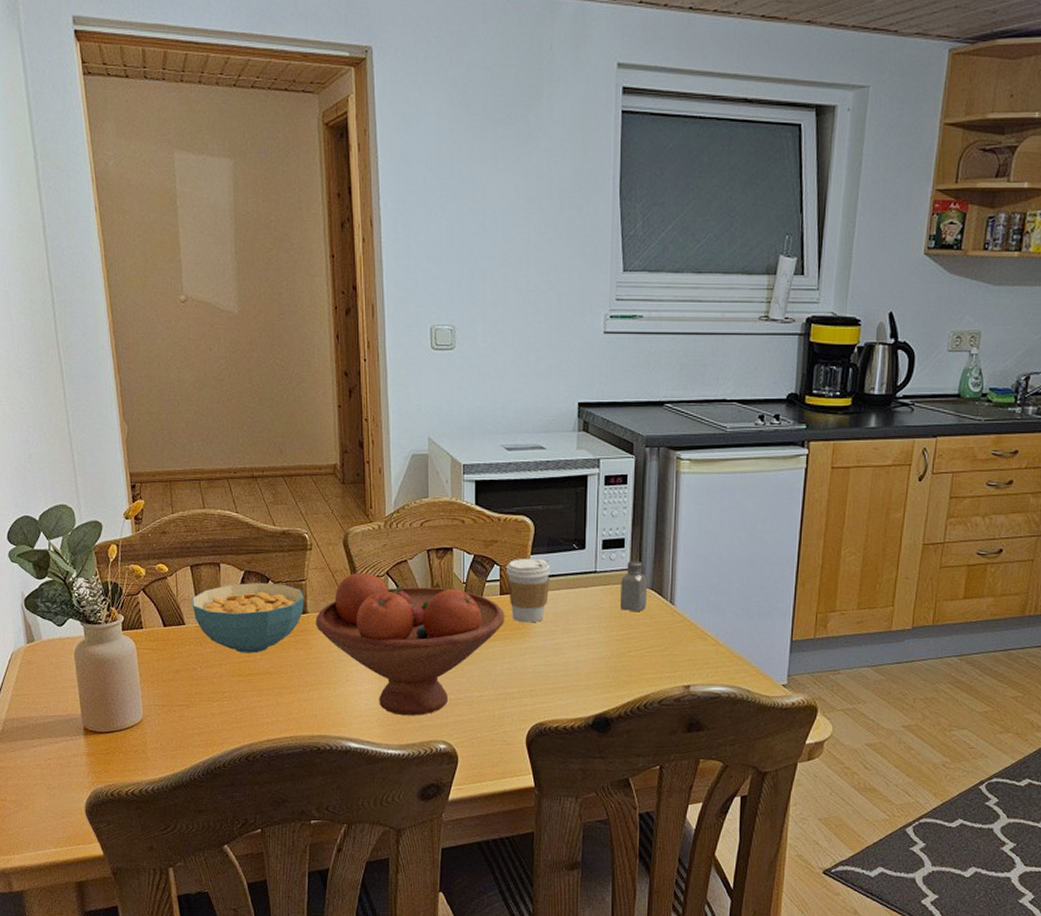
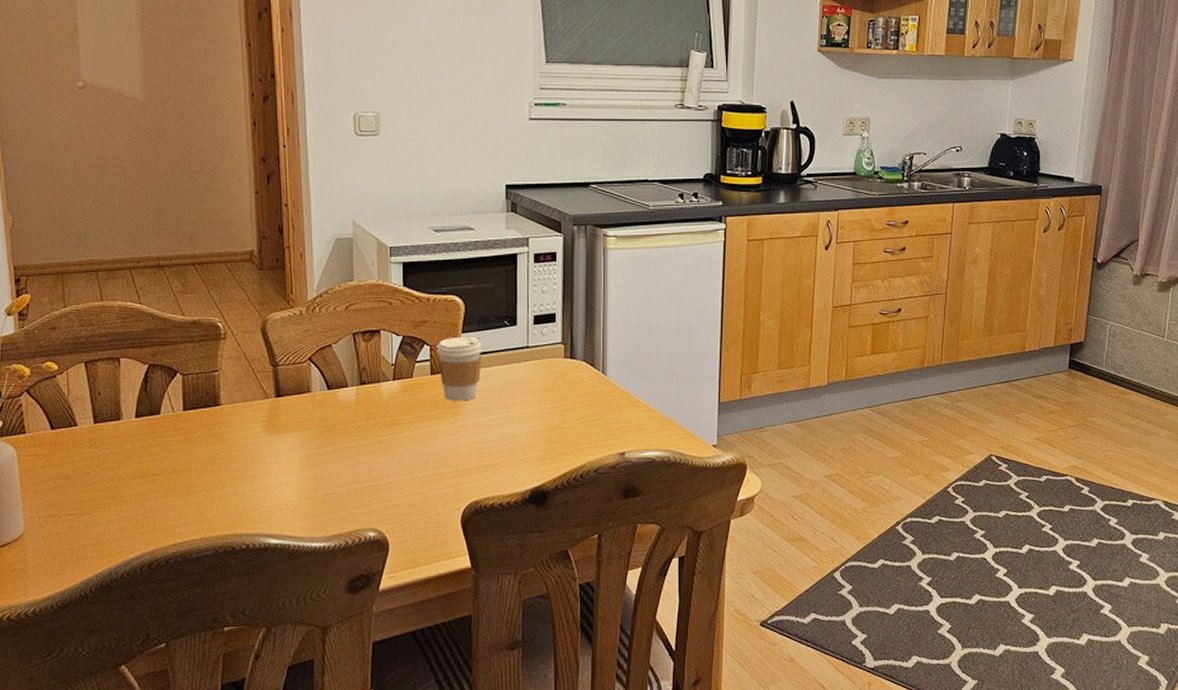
cereal bowl: present [191,582,305,654] -> none [85,375,218,452]
fruit bowl: present [316,572,505,716] -> none [230,359,436,506]
saltshaker: present [620,560,648,612] -> none [553,333,580,384]

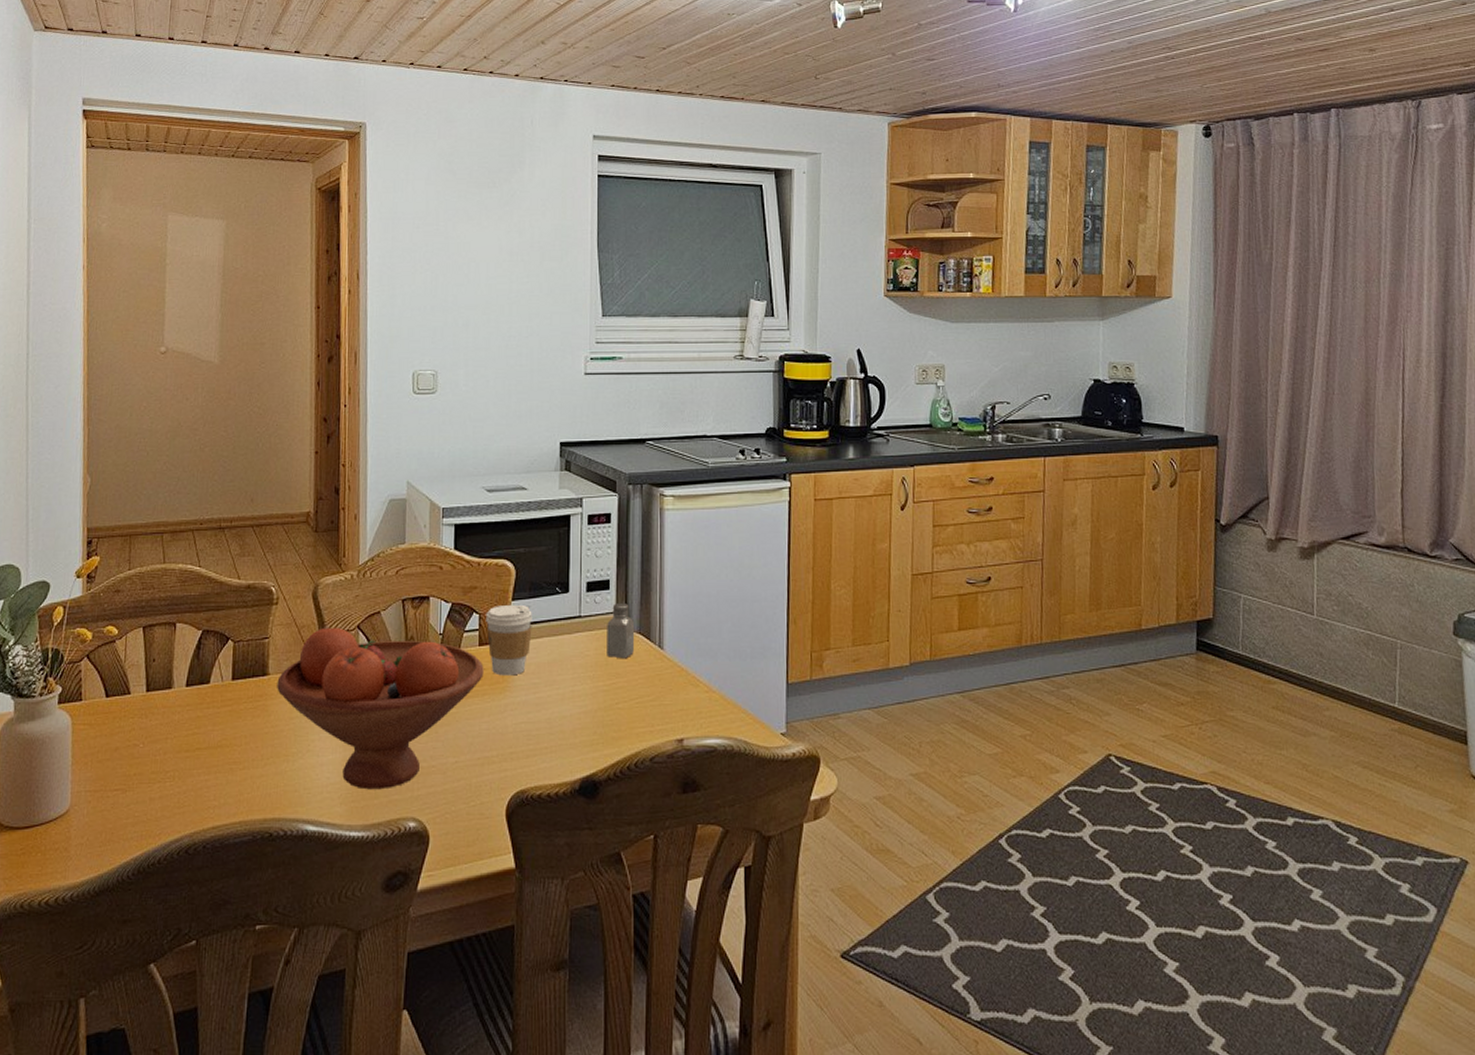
fruit bowl: none [230,359,436,506] -> present [277,627,484,790]
saltshaker: none [553,333,580,384] -> present [607,602,635,659]

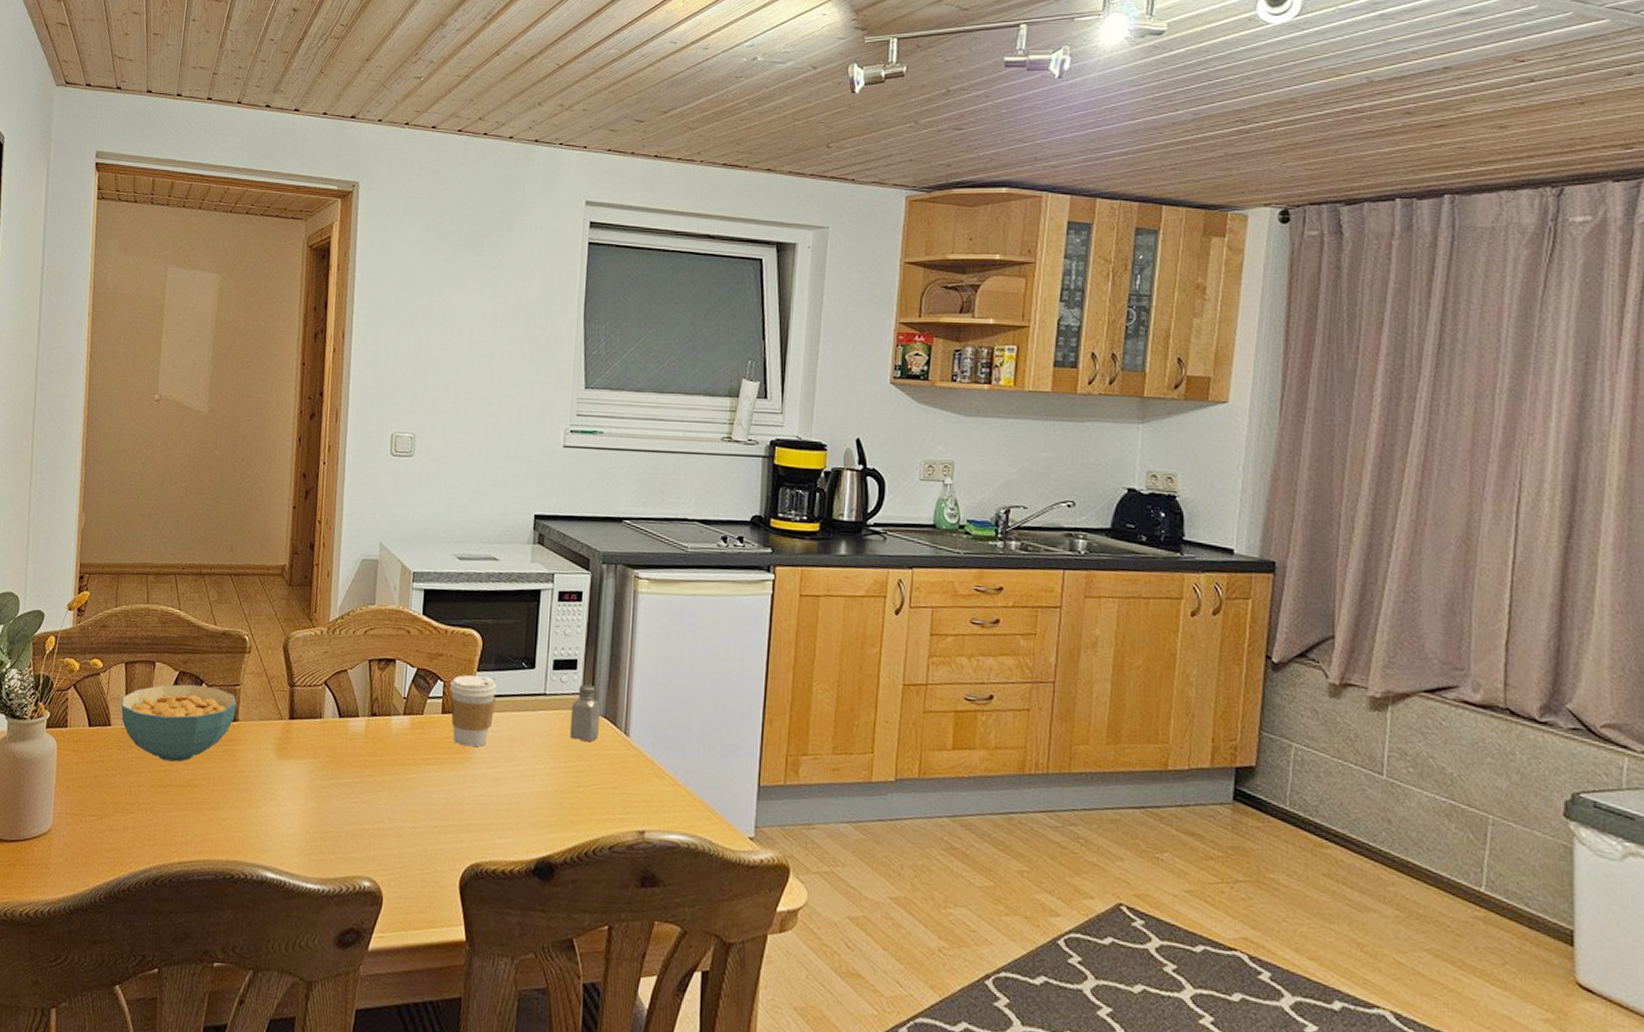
cereal bowl: none [140,642,267,724] -> present [120,684,238,762]
fruit bowl: present [277,627,484,790] -> none [245,680,446,846]

